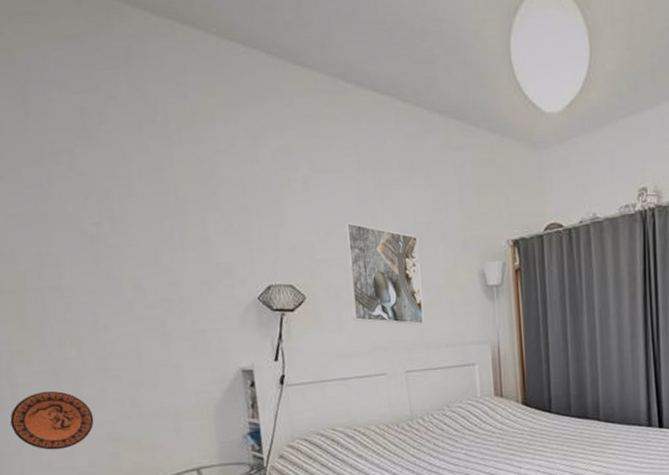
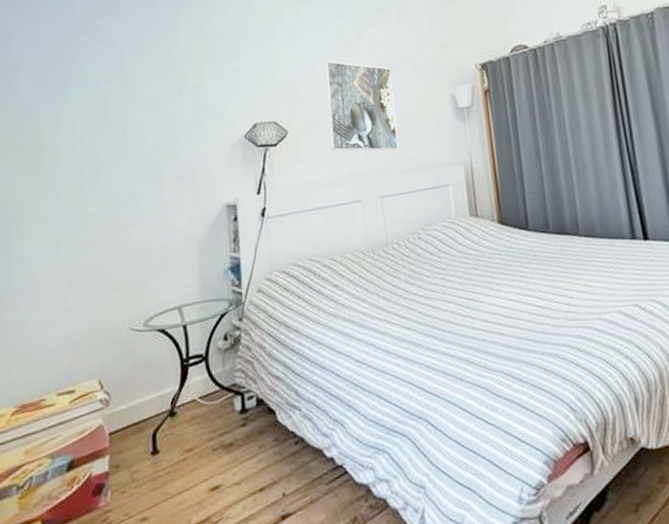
decorative plate: present [10,391,94,450] -> none [14,236,89,295]

